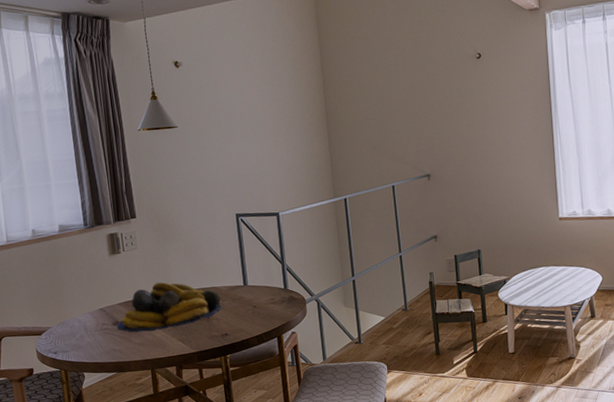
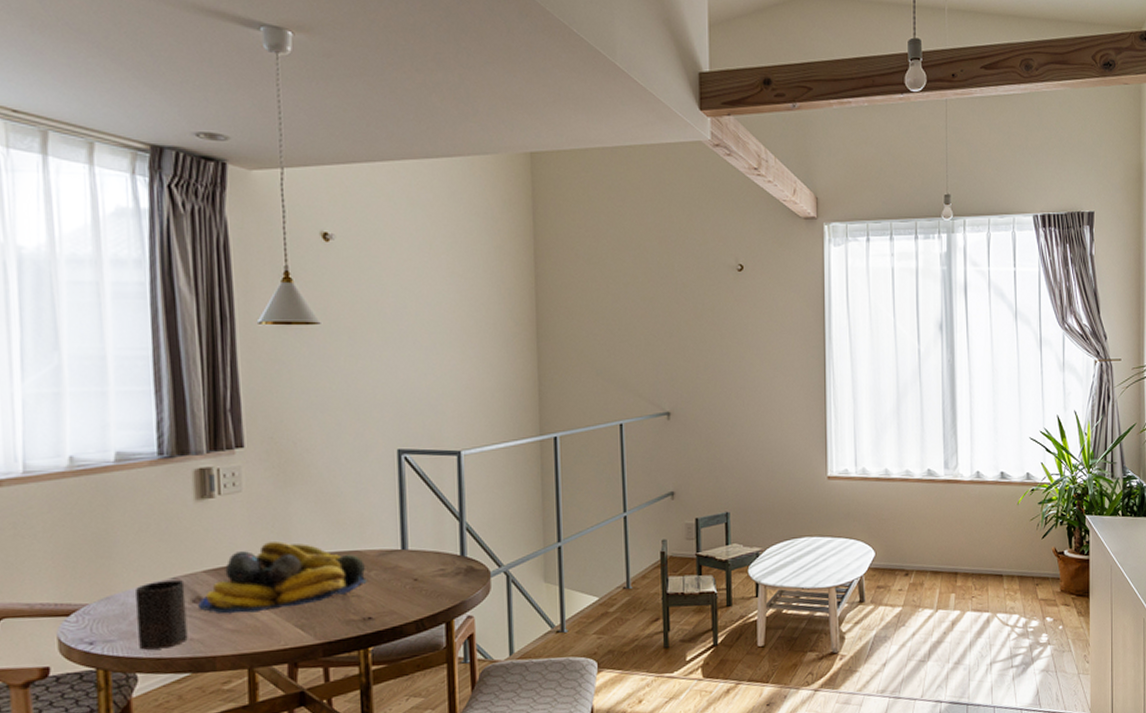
cup: none [78,310,112,357] -> present [136,580,188,650]

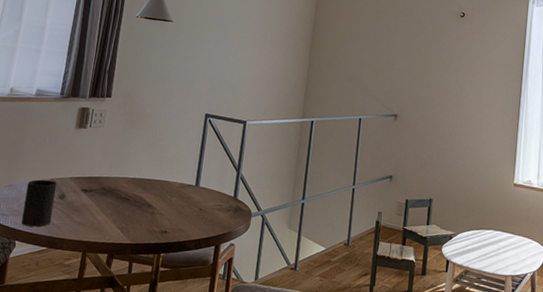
fruit bowl: present [198,541,367,614] -> none [62,165,170,214]

